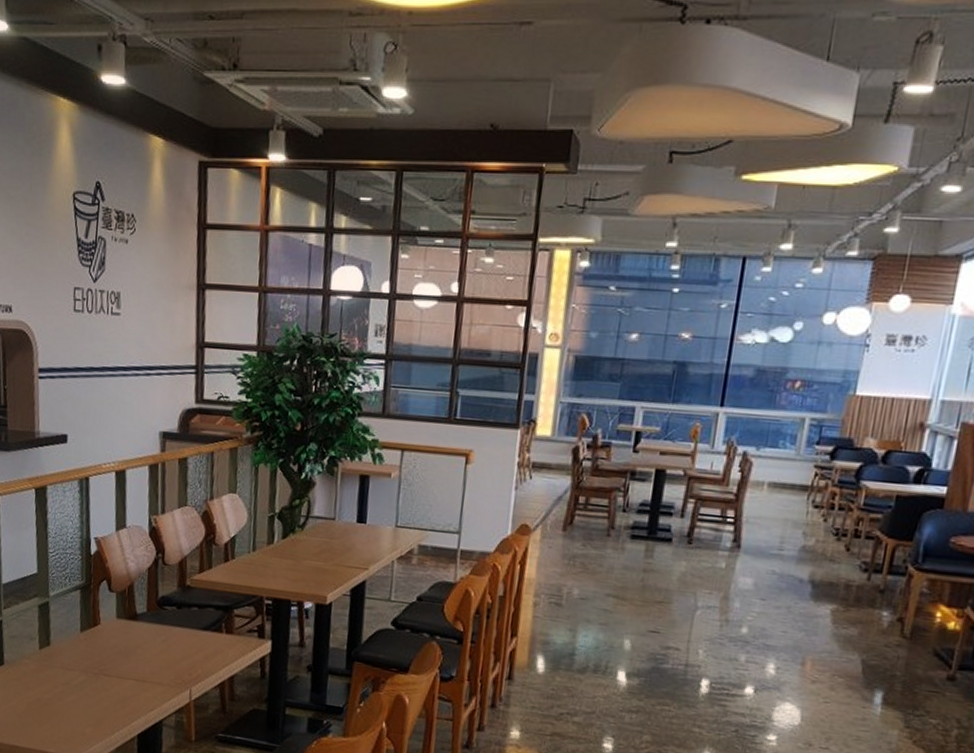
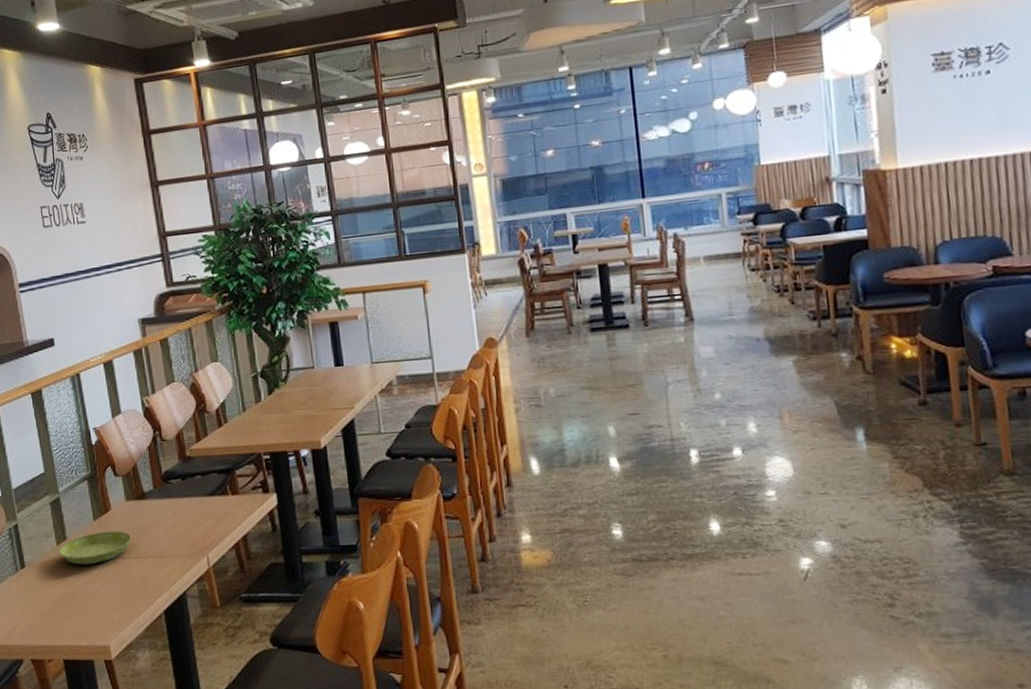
saucer: none [40,644,117,675] -> present [58,530,132,565]

